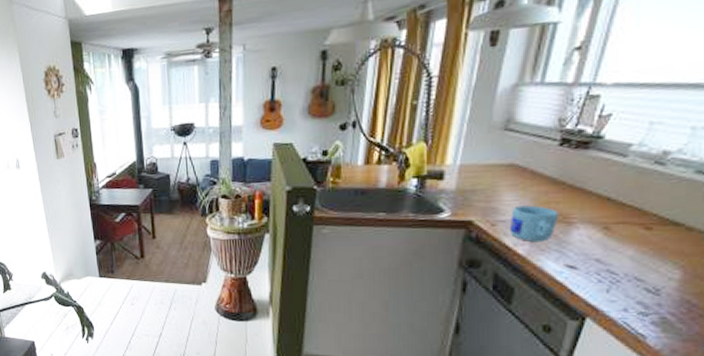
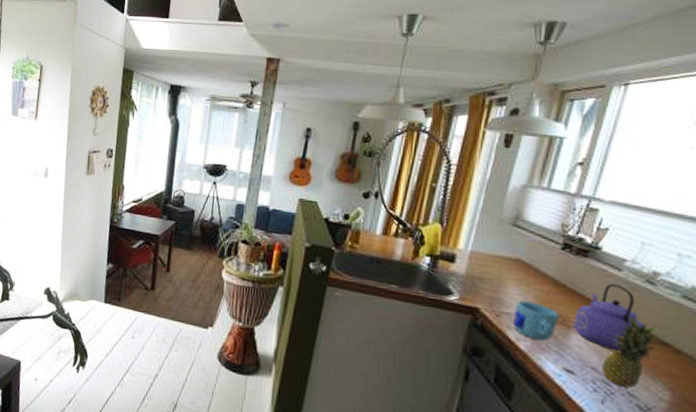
kettle: none [573,171,654,240] -> present [572,283,645,352]
fruit: none [607,201,673,274] -> present [602,315,663,388]

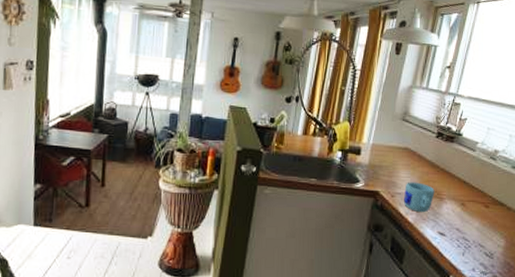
kettle: present [572,283,645,352] -> none [444,161,490,214]
fruit: present [602,315,663,388] -> none [463,185,500,241]

